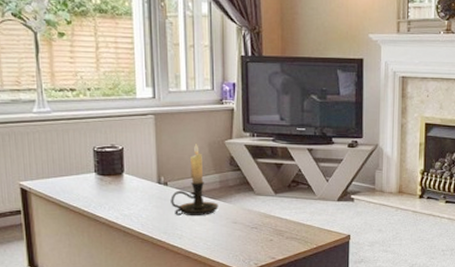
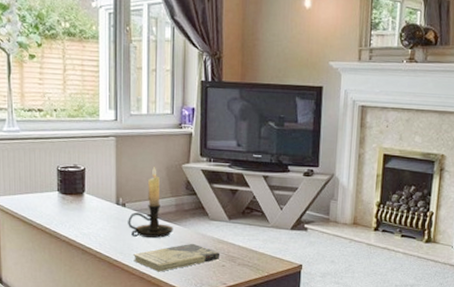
book: none [178,219,268,250] -> present [133,243,221,272]

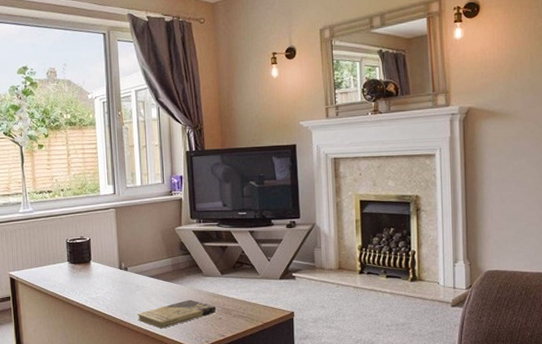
candle holder: present [128,166,174,239] -> none [130,231,172,298]

